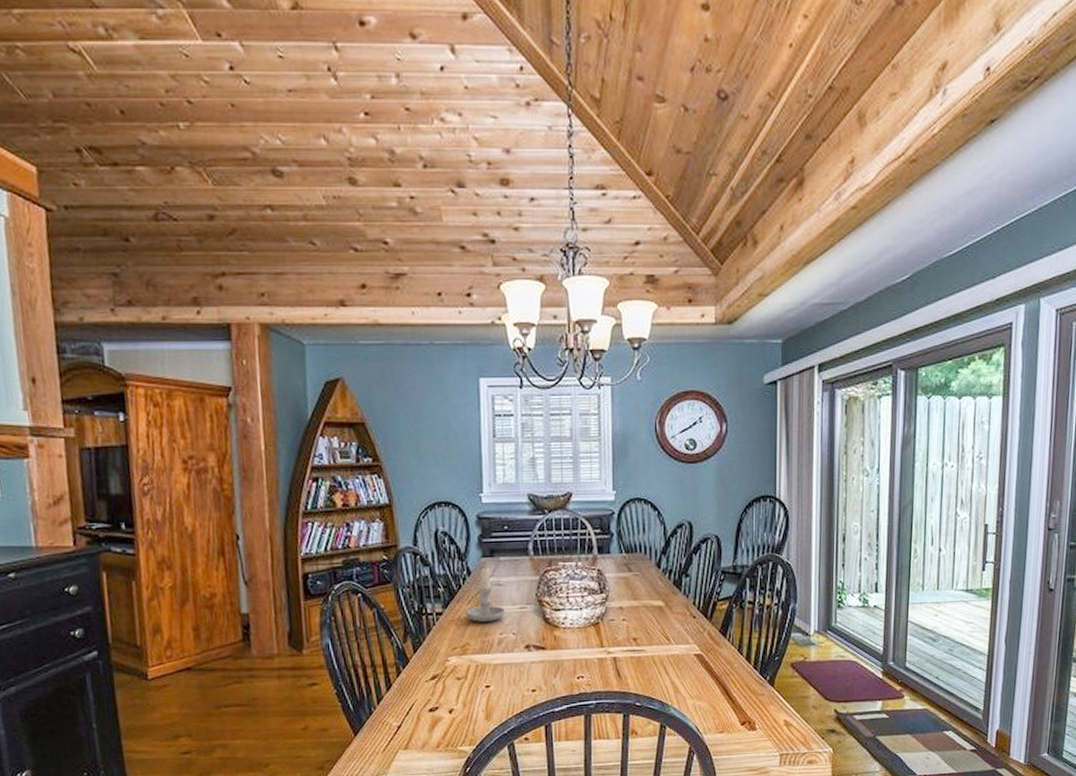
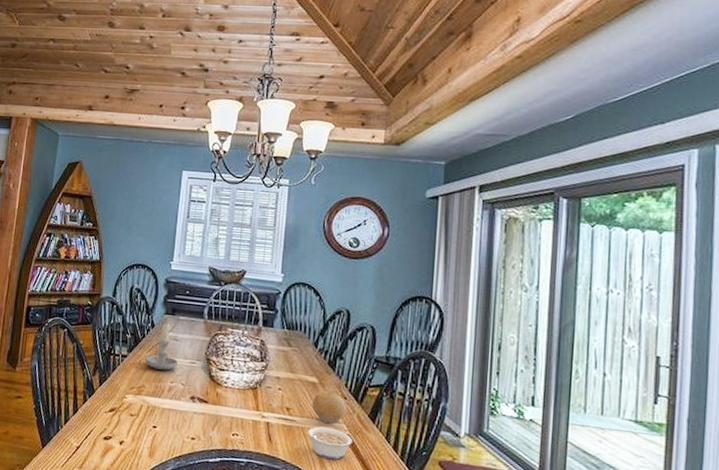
legume: none [657,650,705,683] -> present [306,426,352,460]
fruit: none [660,612,696,647] -> present [312,390,347,424]

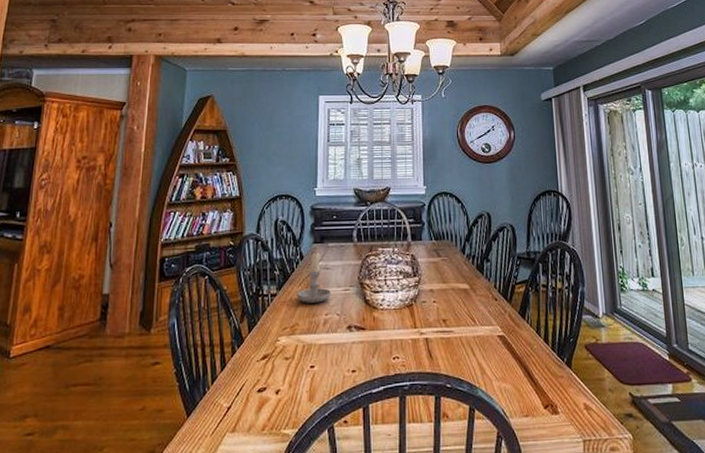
legume: present [306,426,352,460] -> none [464,332,507,364]
fruit: present [312,390,347,424] -> none [466,294,498,328]

